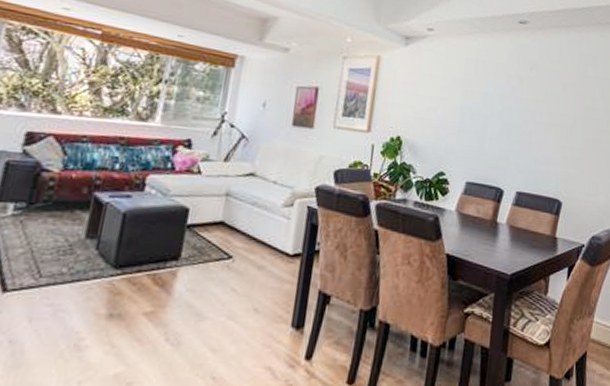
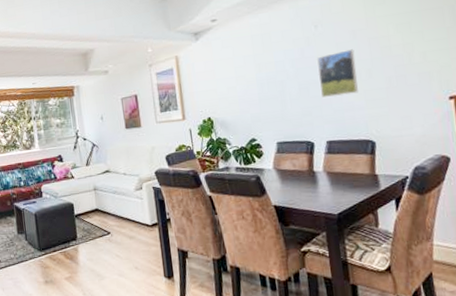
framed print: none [522,100,561,148] -> present [317,49,358,97]

